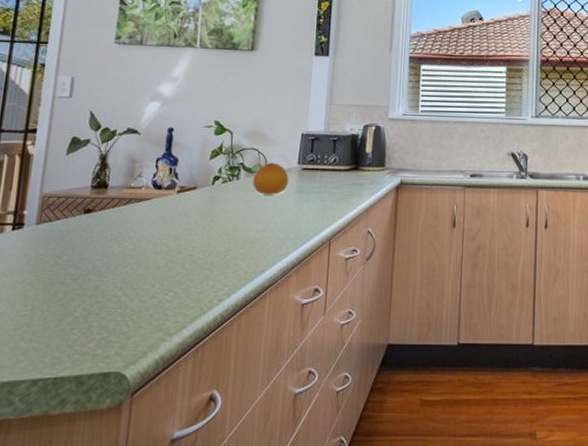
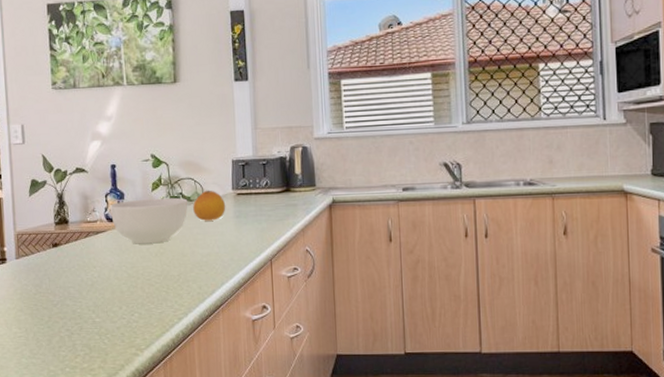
bowl: none [159,167,249,216] -> present [109,197,188,244]

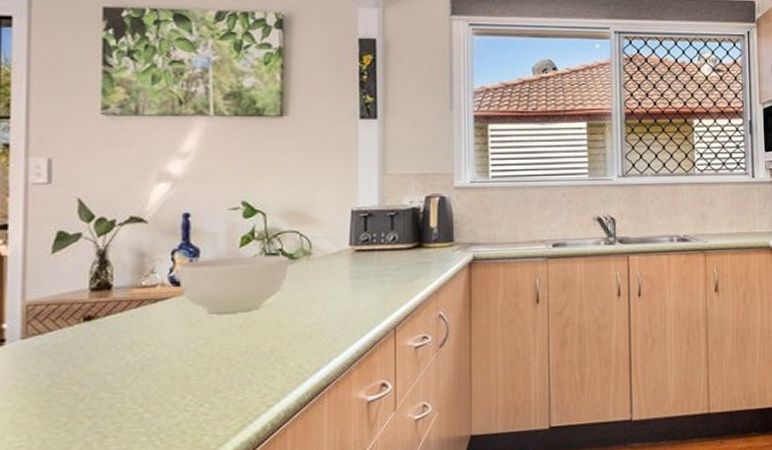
fruit: present [193,190,226,221] -> none [296,245,340,283]

